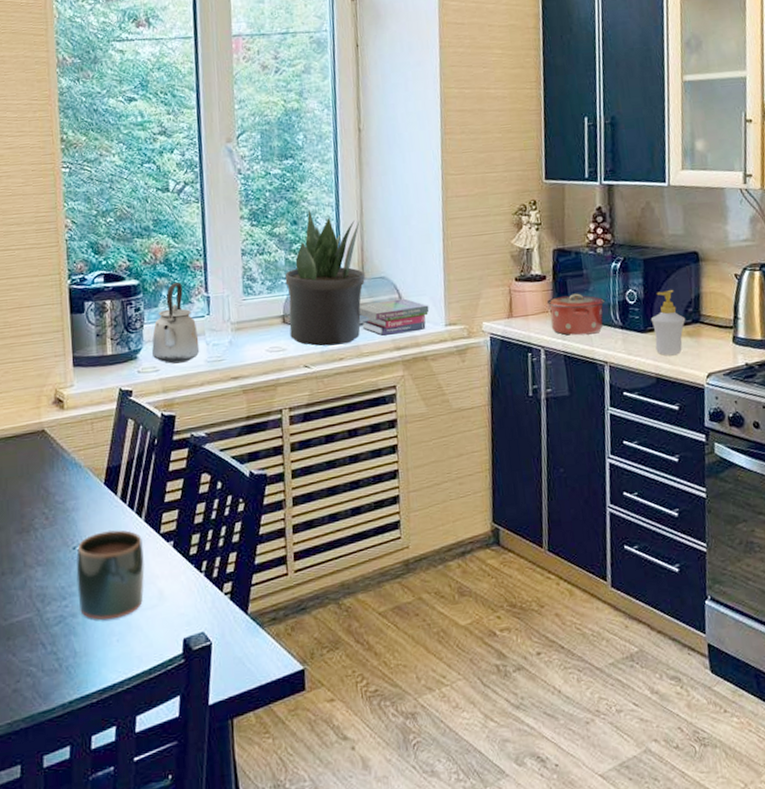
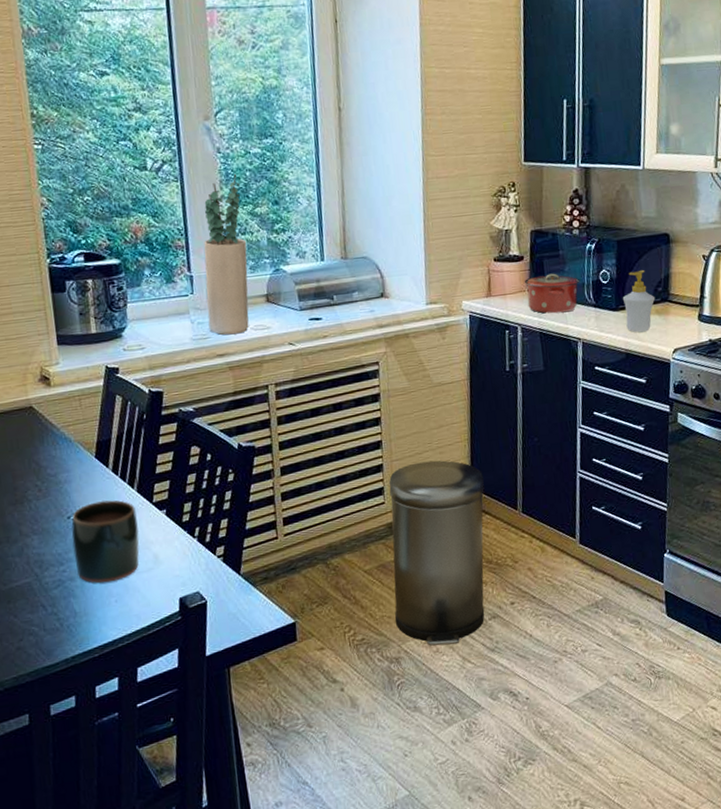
kettle: present [151,282,200,364] -> none [136,262,185,342]
vase: none [222,194,265,358] -> present [204,173,249,335]
planter: present [285,210,365,347] -> none [267,190,347,325]
books: present [358,298,430,336] -> none [341,278,411,314]
pedal bin: none [405,491,508,701] -> present [389,460,485,646]

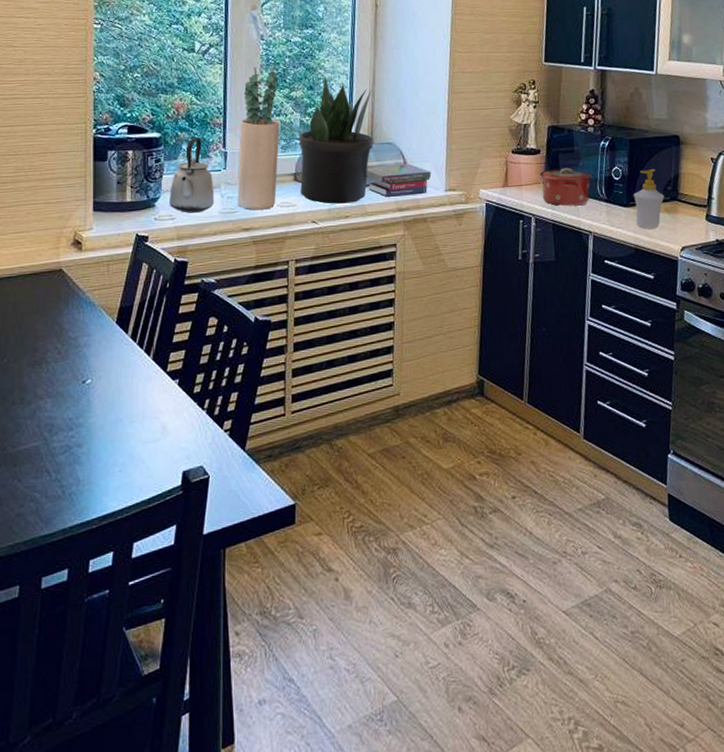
mug: present [71,500,140,583] -> none [84,366,151,451]
kettle: none [136,262,185,342] -> present [168,137,215,213]
planter: none [267,190,347,325] -> present [299,77,373,205]
books: none [341,278,411,314] -> present [366,163,432,197]
pedal bin: present [389,460,485,646] -> none [395,344,492,539]

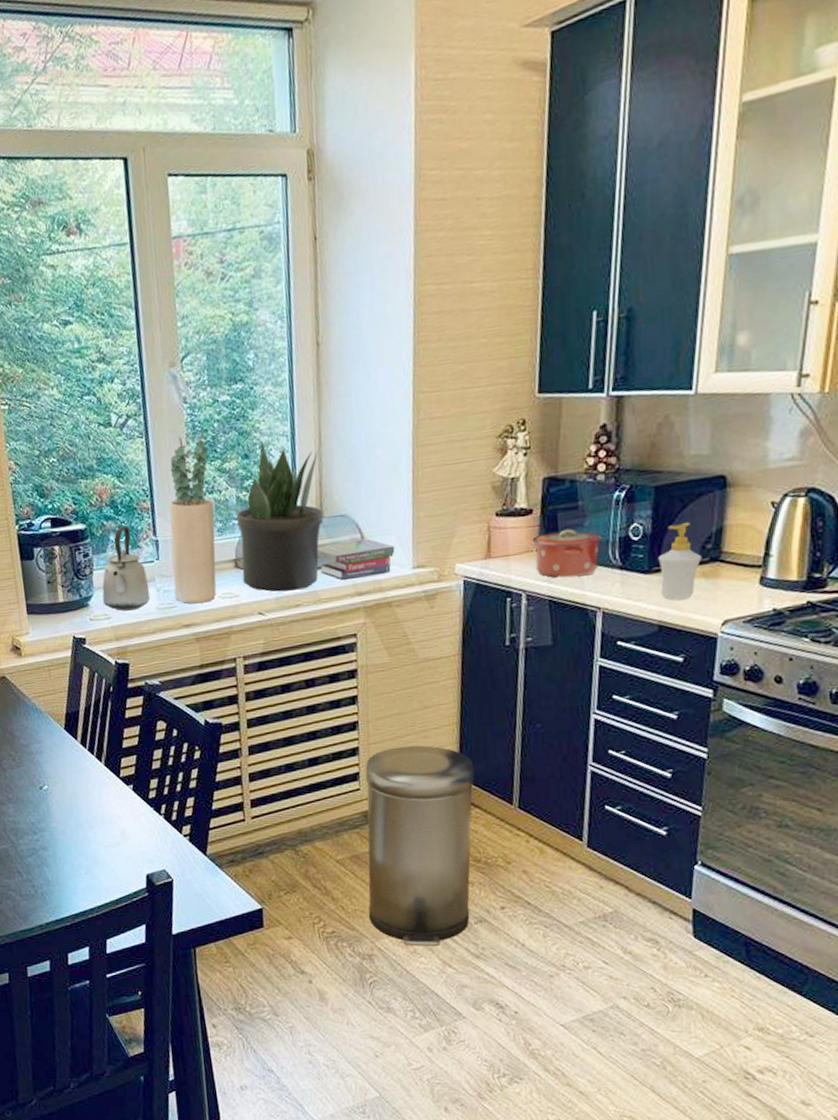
pedal bin: none [395,344,492,539] -> present [365,745,475,947]

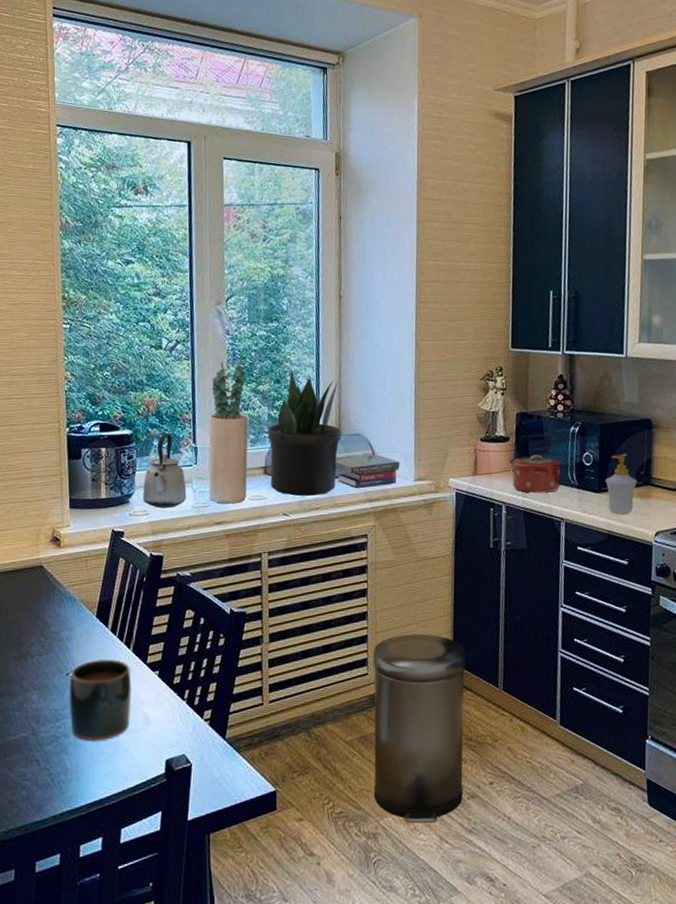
mug: none [43,772,108,854] -> present [69,658,133,741]

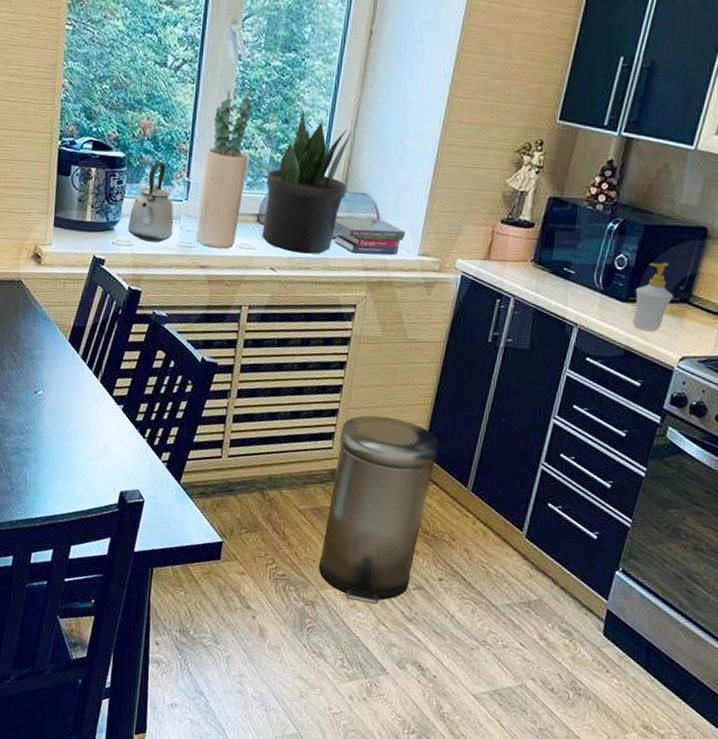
mug: present [69,658,133,741] -> none [34,383,96,461]
casserole: present [509,454,564,494] -> none [527,247,592,293]

